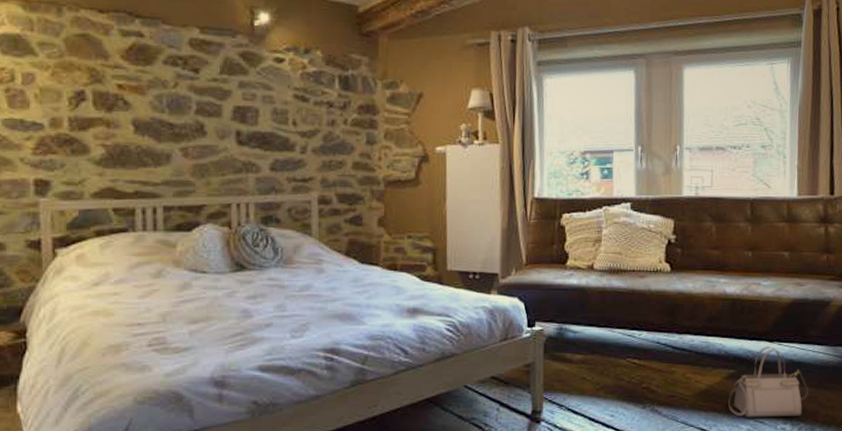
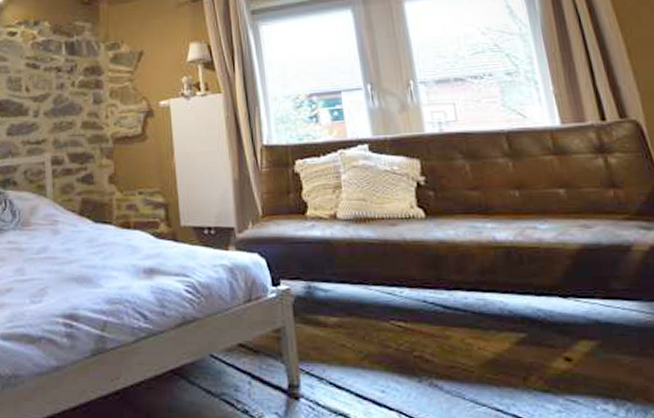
handbag: present [728,346,809,418] -> none [524,303,630,395]

